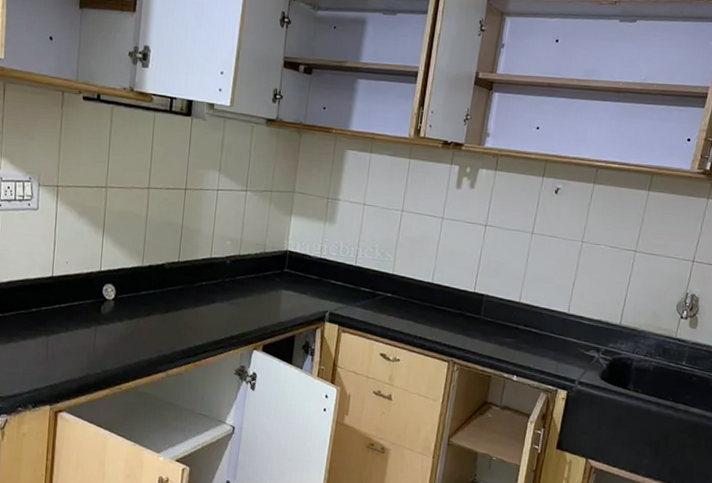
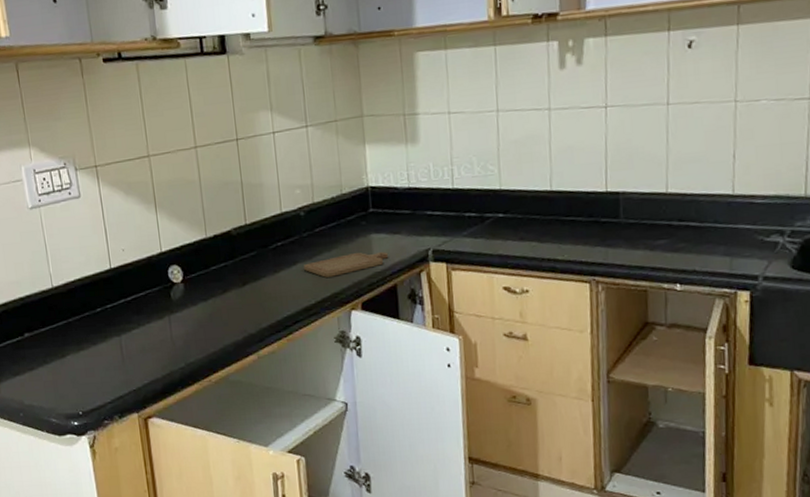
chopping board: none [221,302,293,319] -> present [304,252,389,278]

